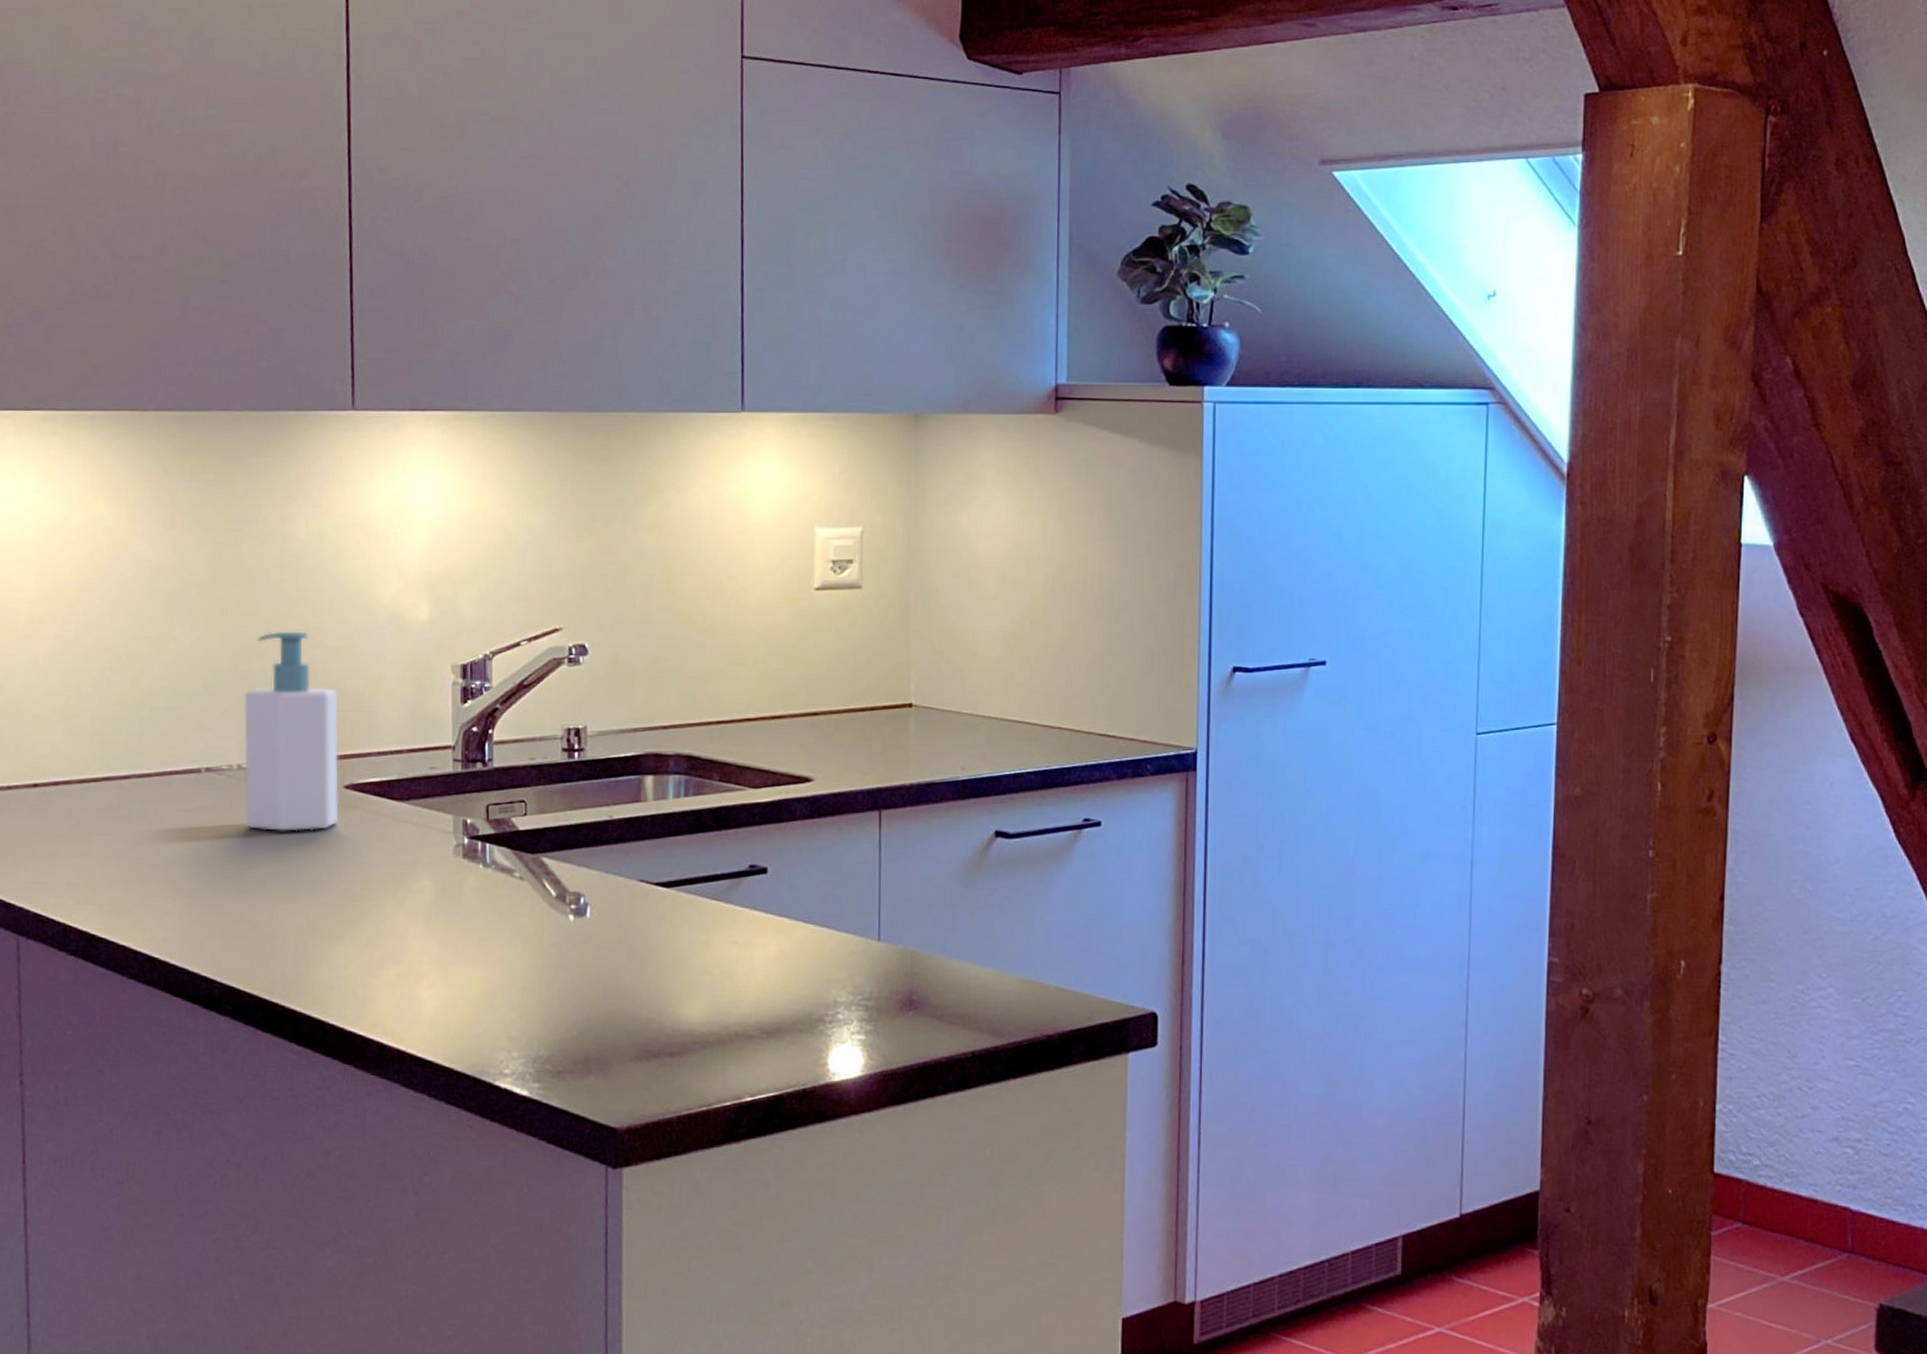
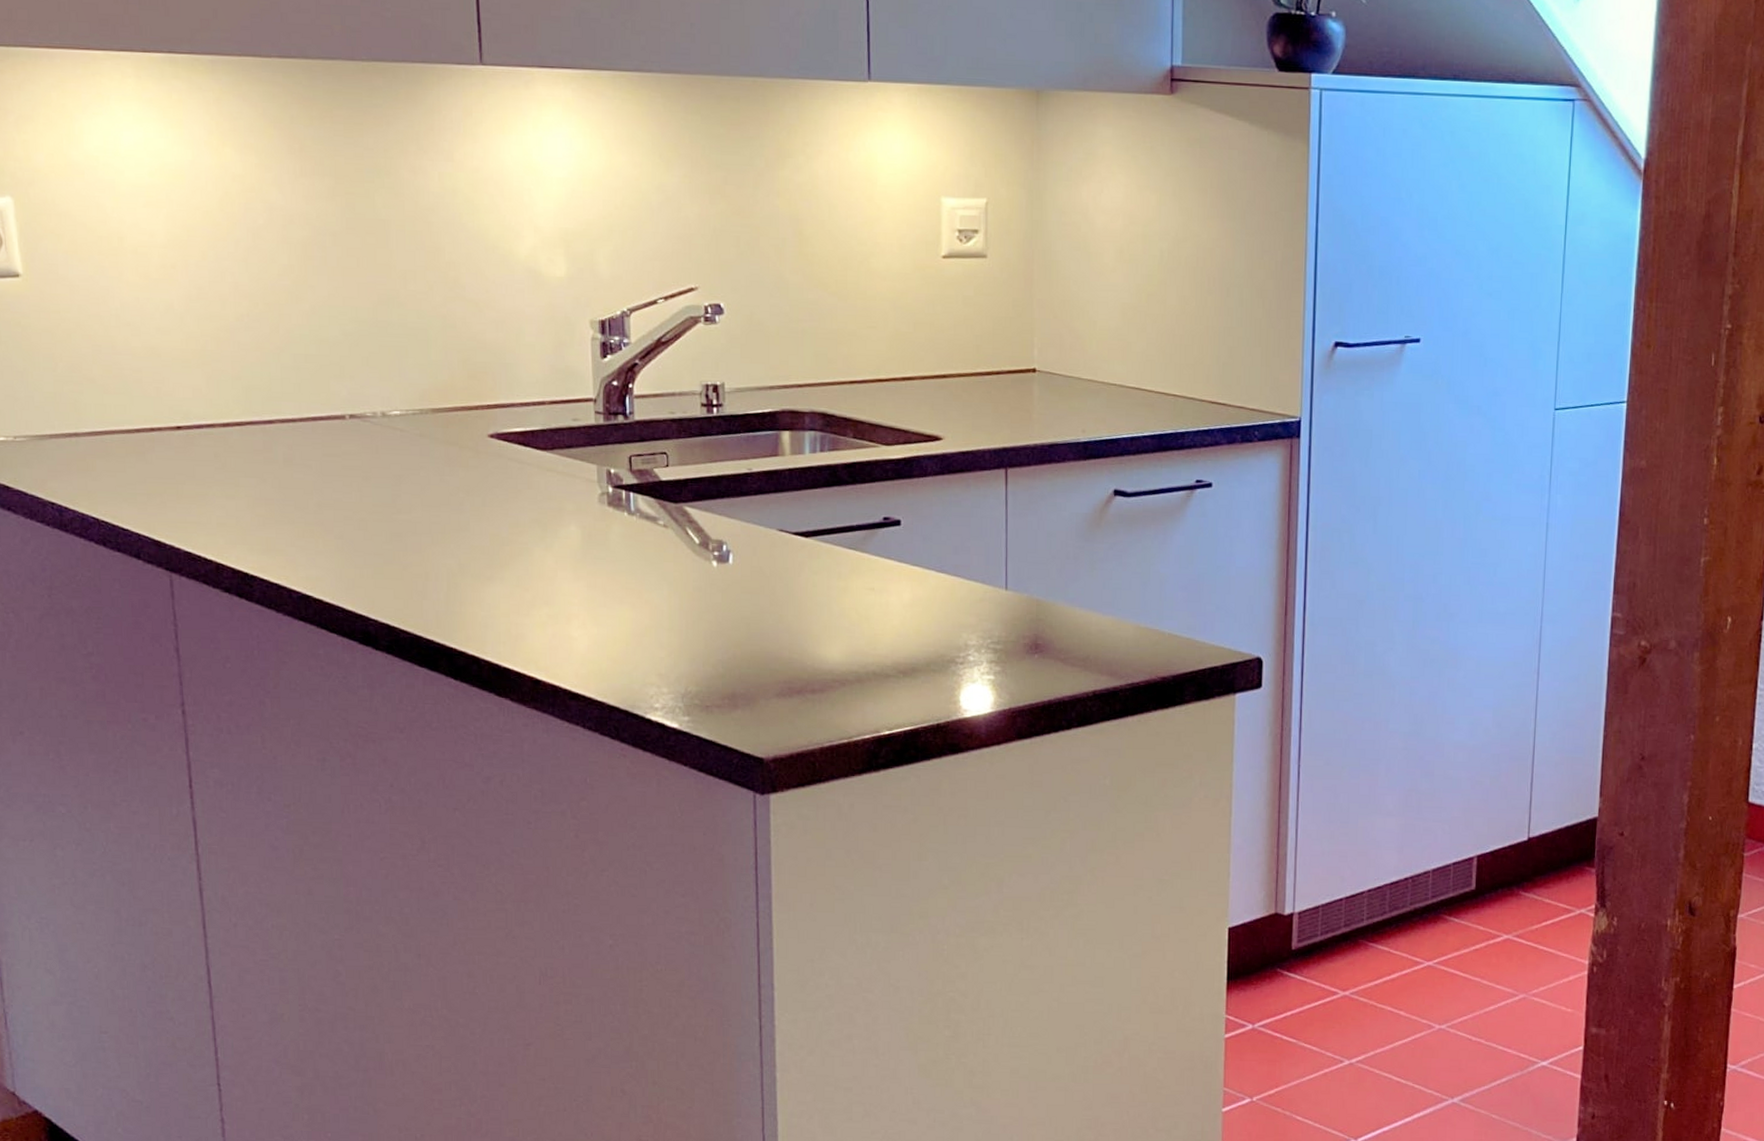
soap bottle: present [244,631,339,831] -> none [385,282,485,478]

